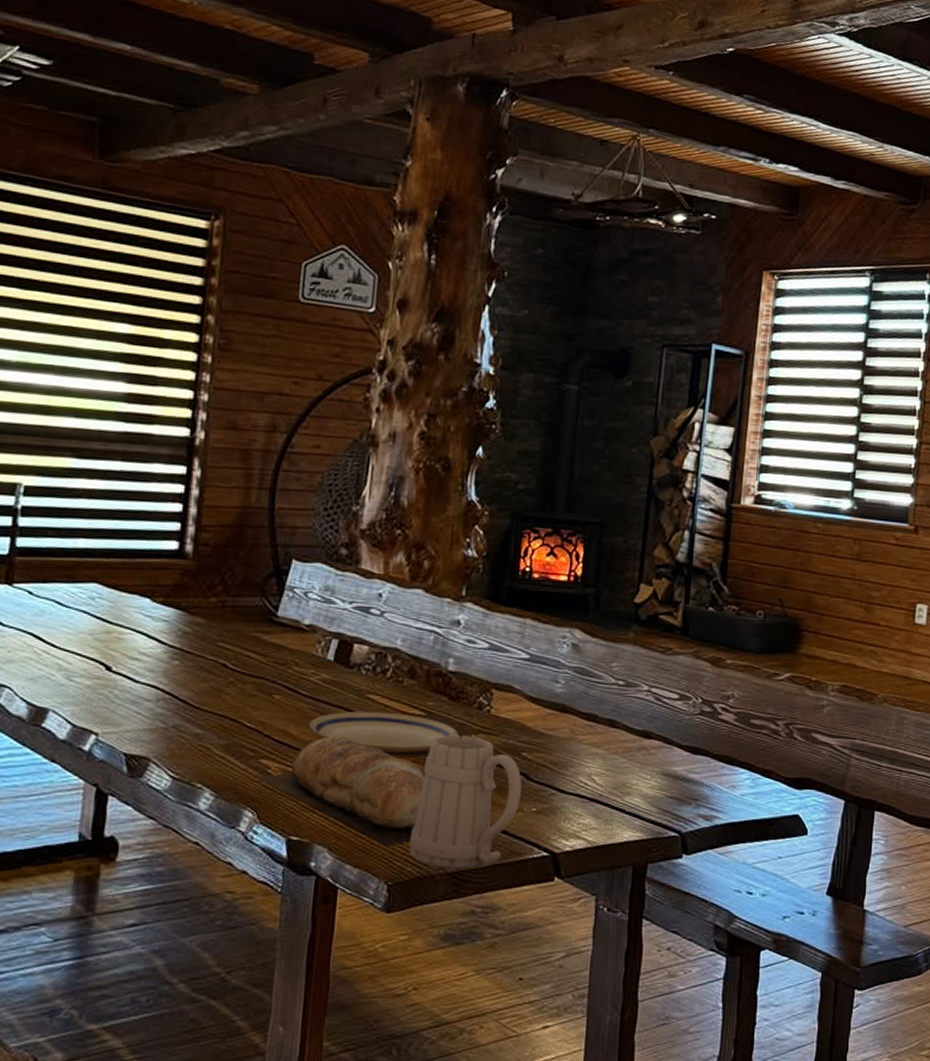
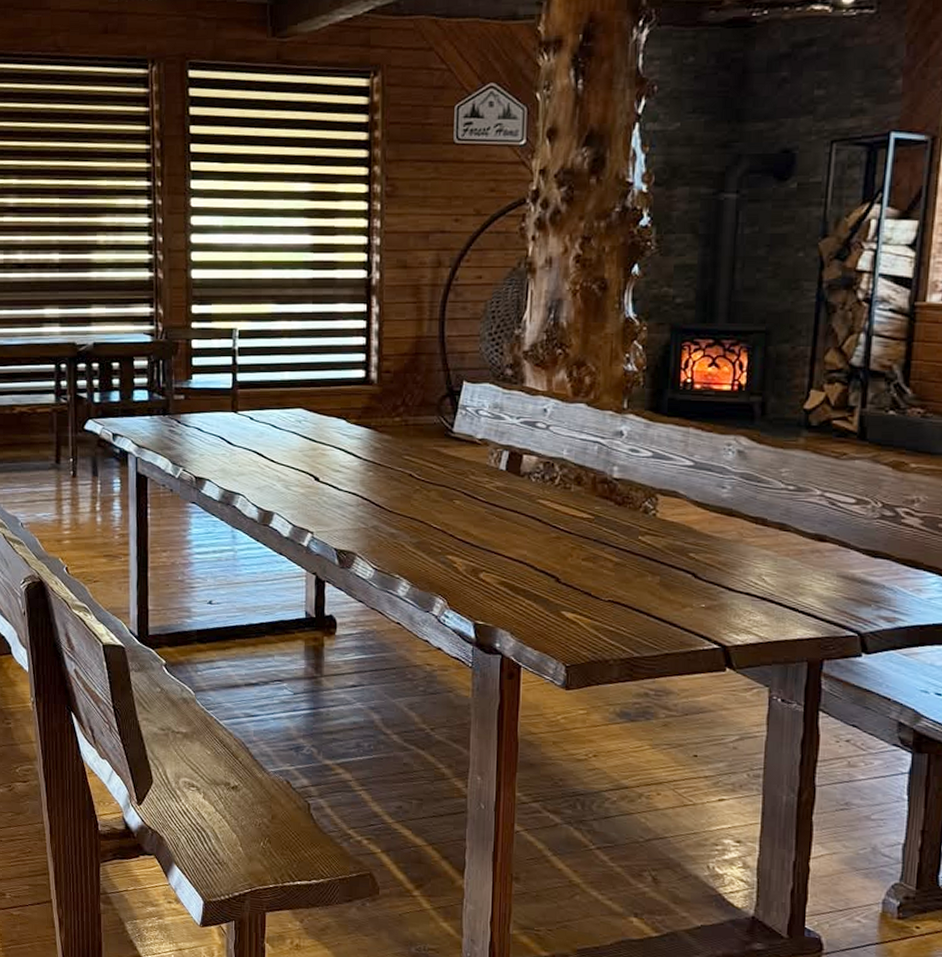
bread loaf: present [255,736,425,846] -> none [443,536,595,633]
plate: present [309,711,459,759] -> none [487,514,626,557]
beer mug: present [409,735,522,870] -> none [583,536,690,657]

